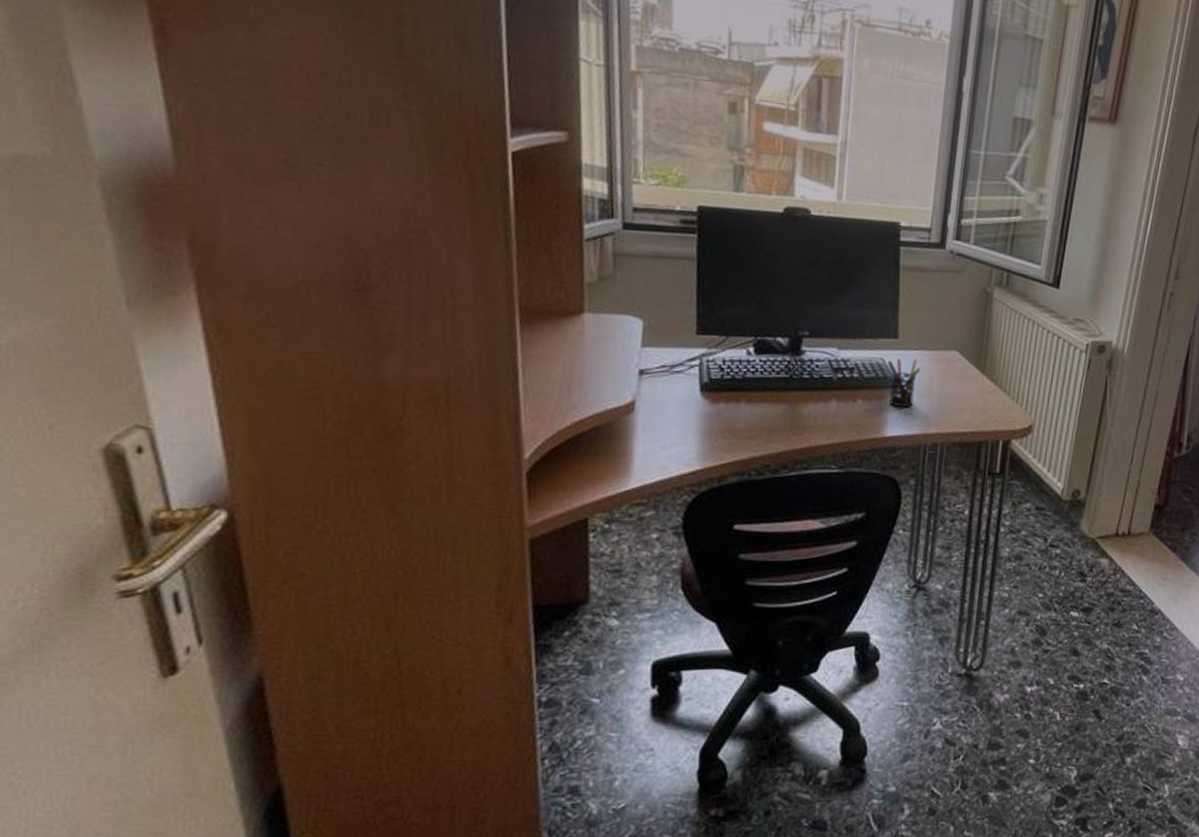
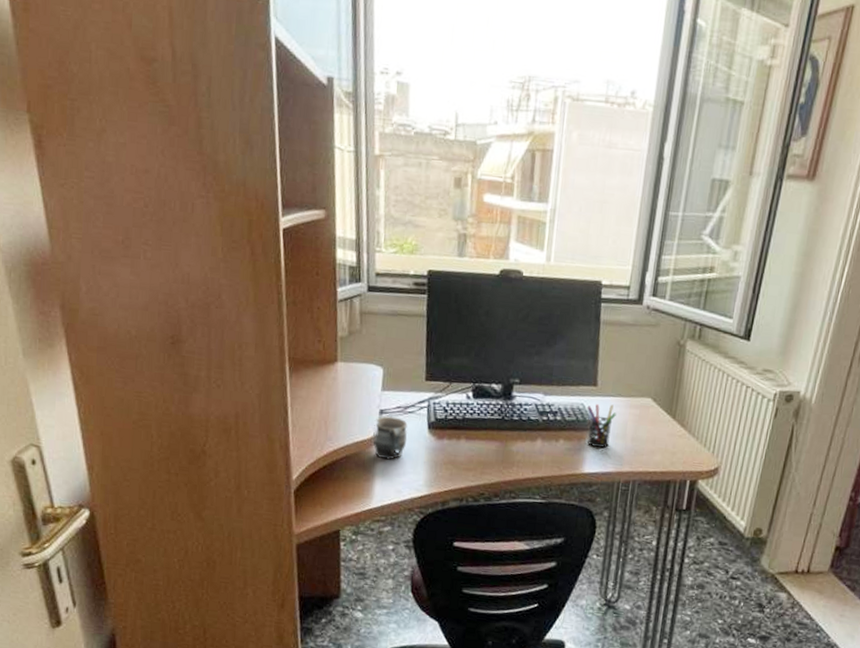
mug: none [630,376,675,430] -> present [373,416,408,460]

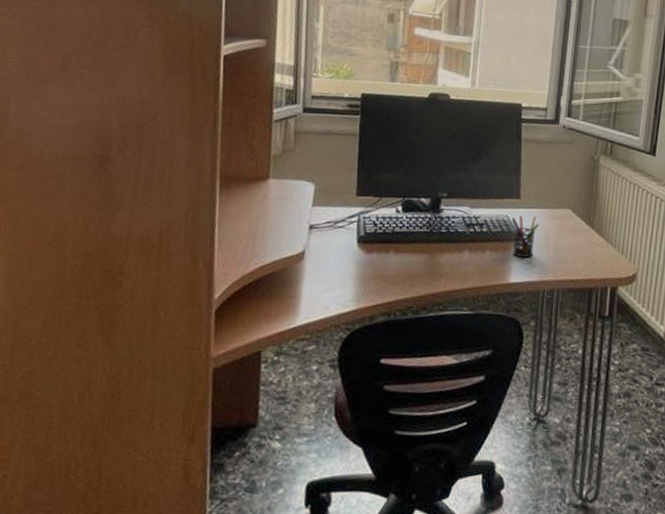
mug: present [373,416,408,460] -> none [301,231,337,275]

